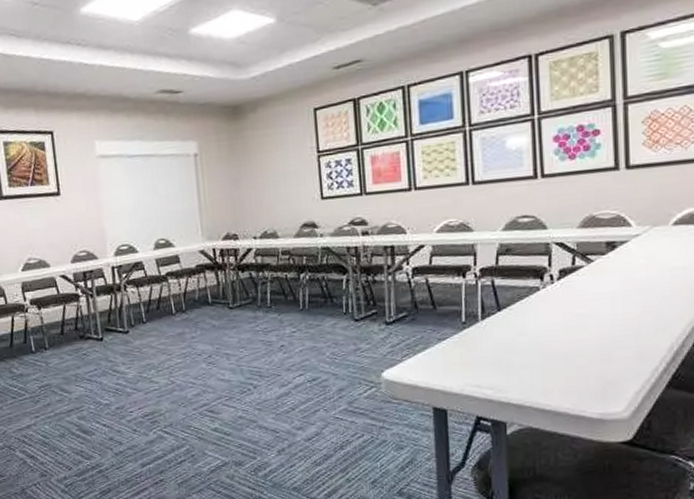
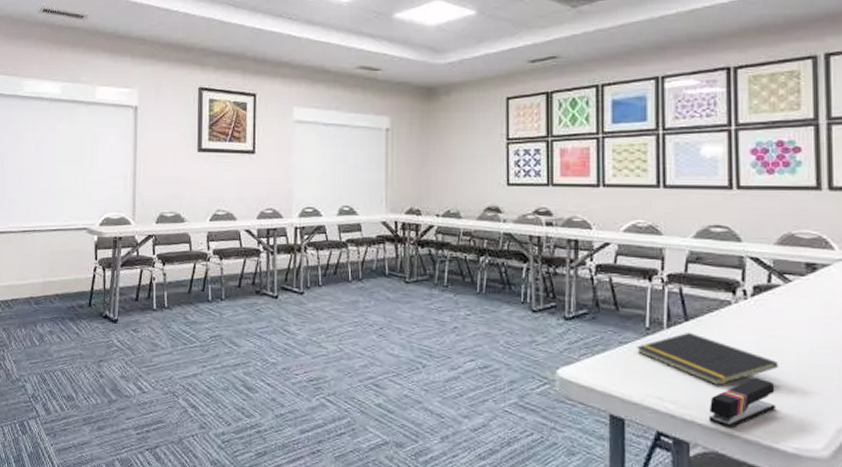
notepad: none [454,321,583,368] -> present [637,332,778,386]
stapler: none [522,355,582,405] -> present [708,378,775,429]

